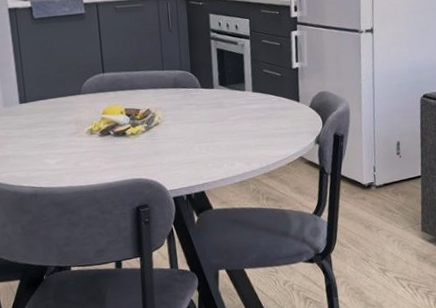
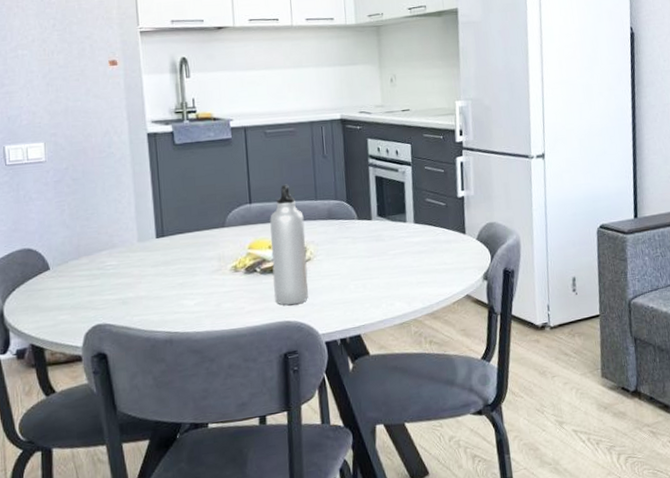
water bottle: none [121,55,157,165] -> present [270,184,309,306]

